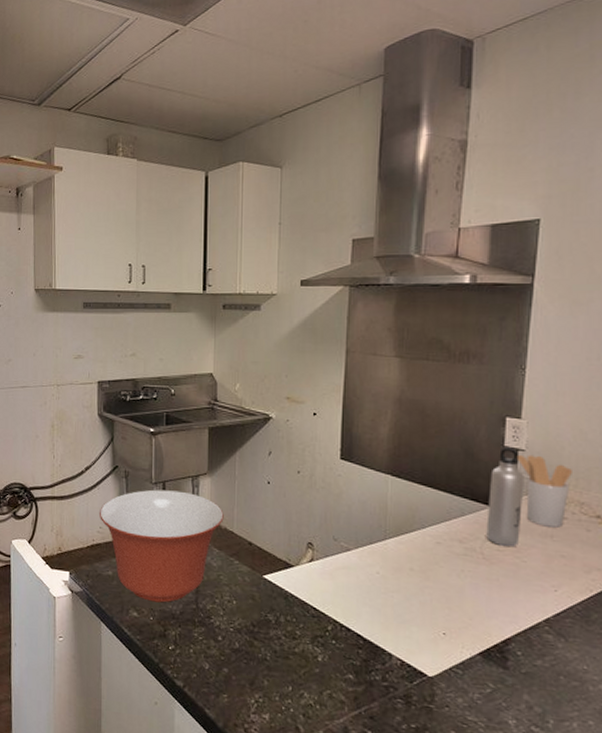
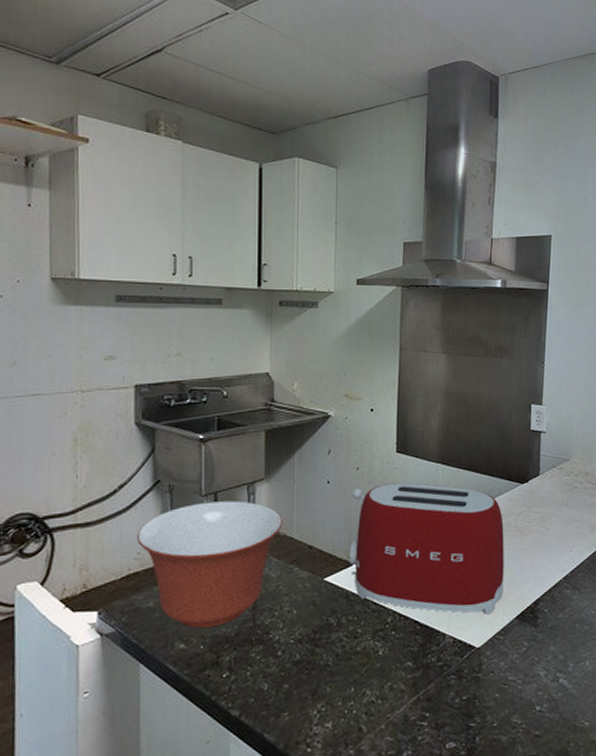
toaster: none [289,490,466,644] -> present [350,483,504,614]
water bottle: present [486,447,525,547] -> none [519,430,546,518]
utensil holder: present [518,454,572,528] -> none [541,435,579,497]

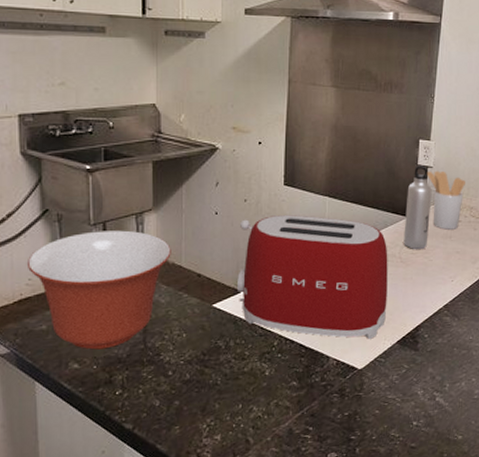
water bottle: none [519,430,546,518] -> present [403,165,432,250]
utensil holder: none [541,435,579,497] -> present [427,170,465,230]

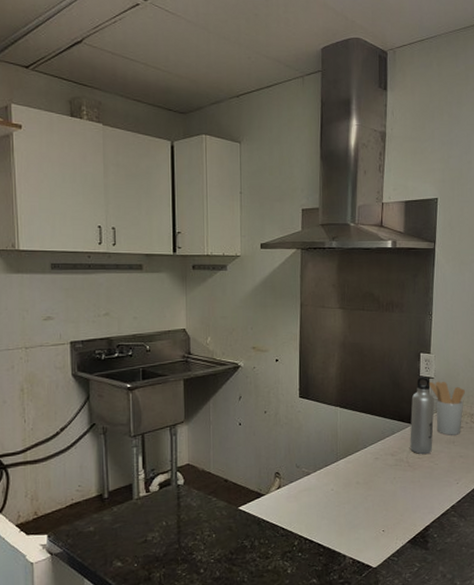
mixing bowl: present [26,230,171,350] -> none [77,441,201,549]
toaster: present [237,215,388,339] -> none [260,424,398,539]

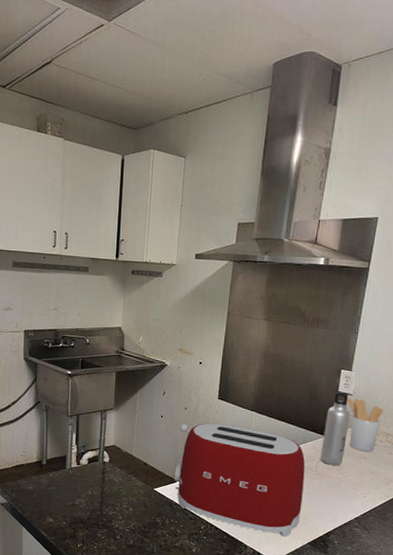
toaster: none [260,424,398,539] -> present [174,423,305,537]

